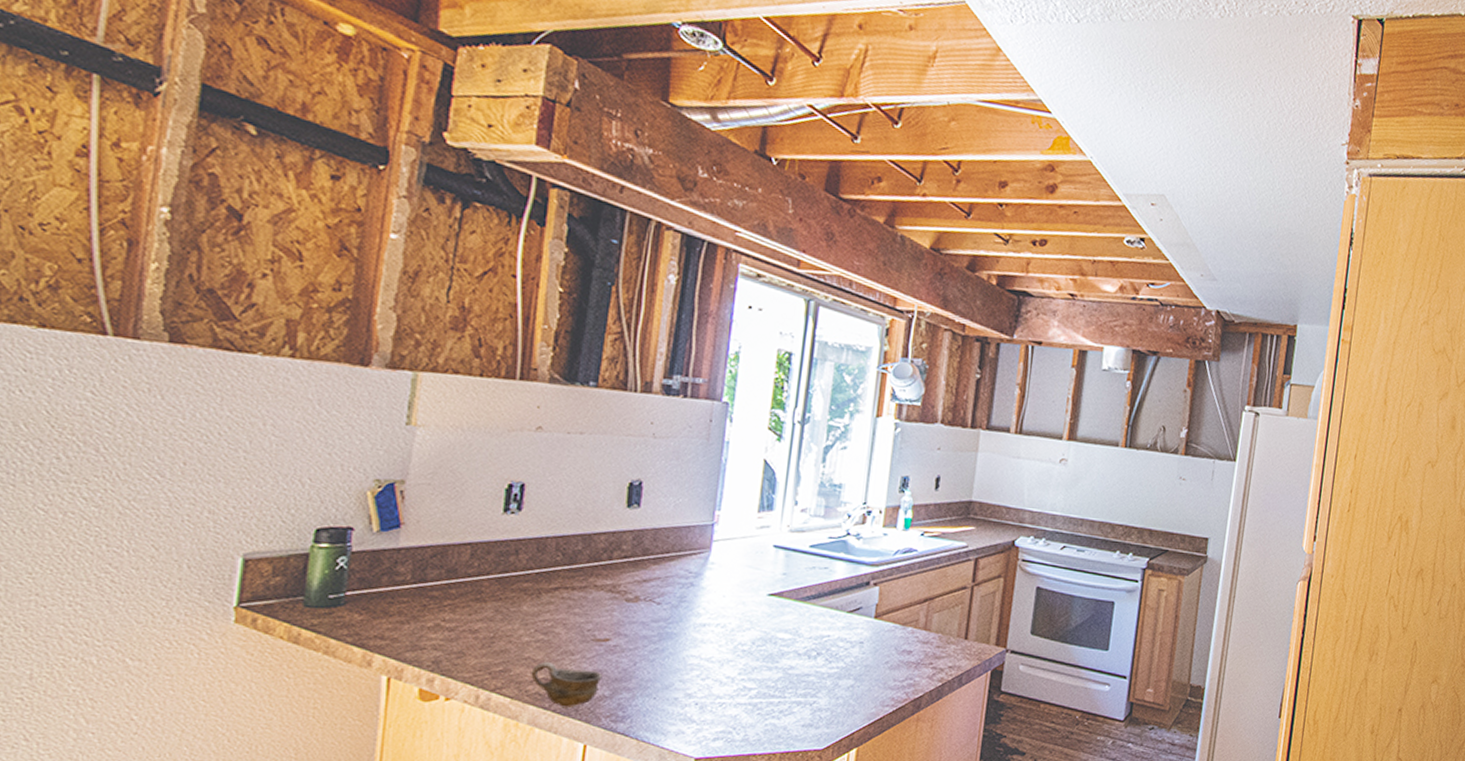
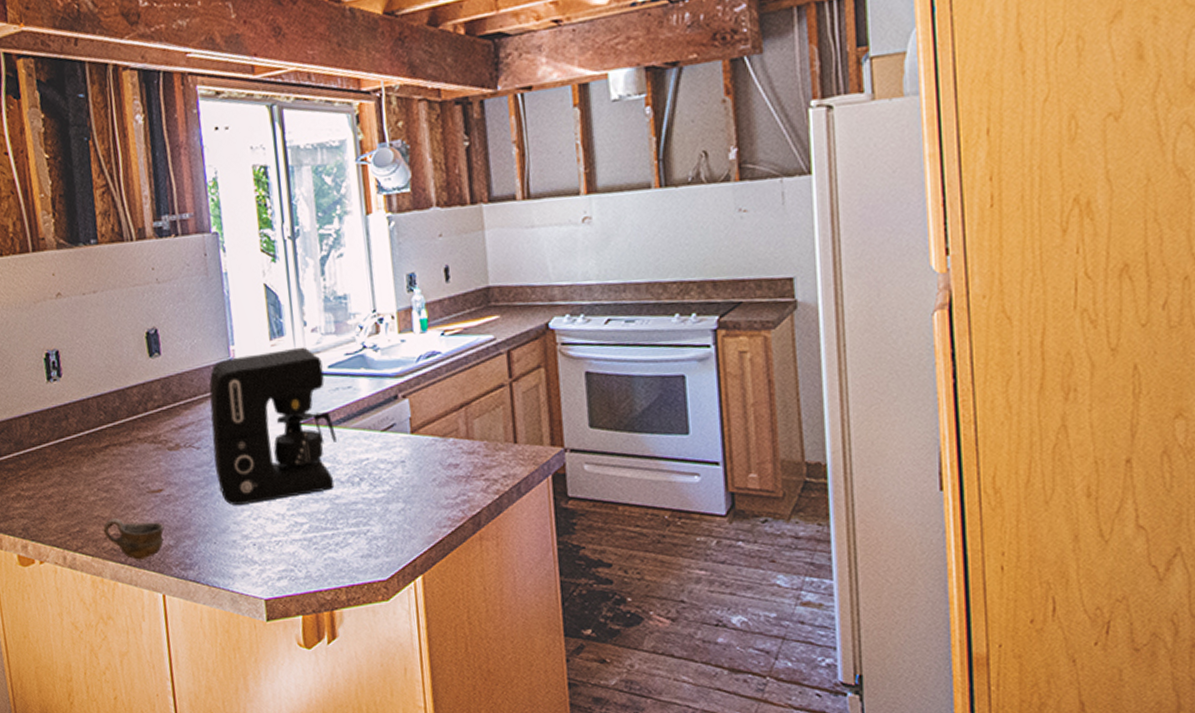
coffee maker: none [672,522,805,664] -> present [209,347,337,505]

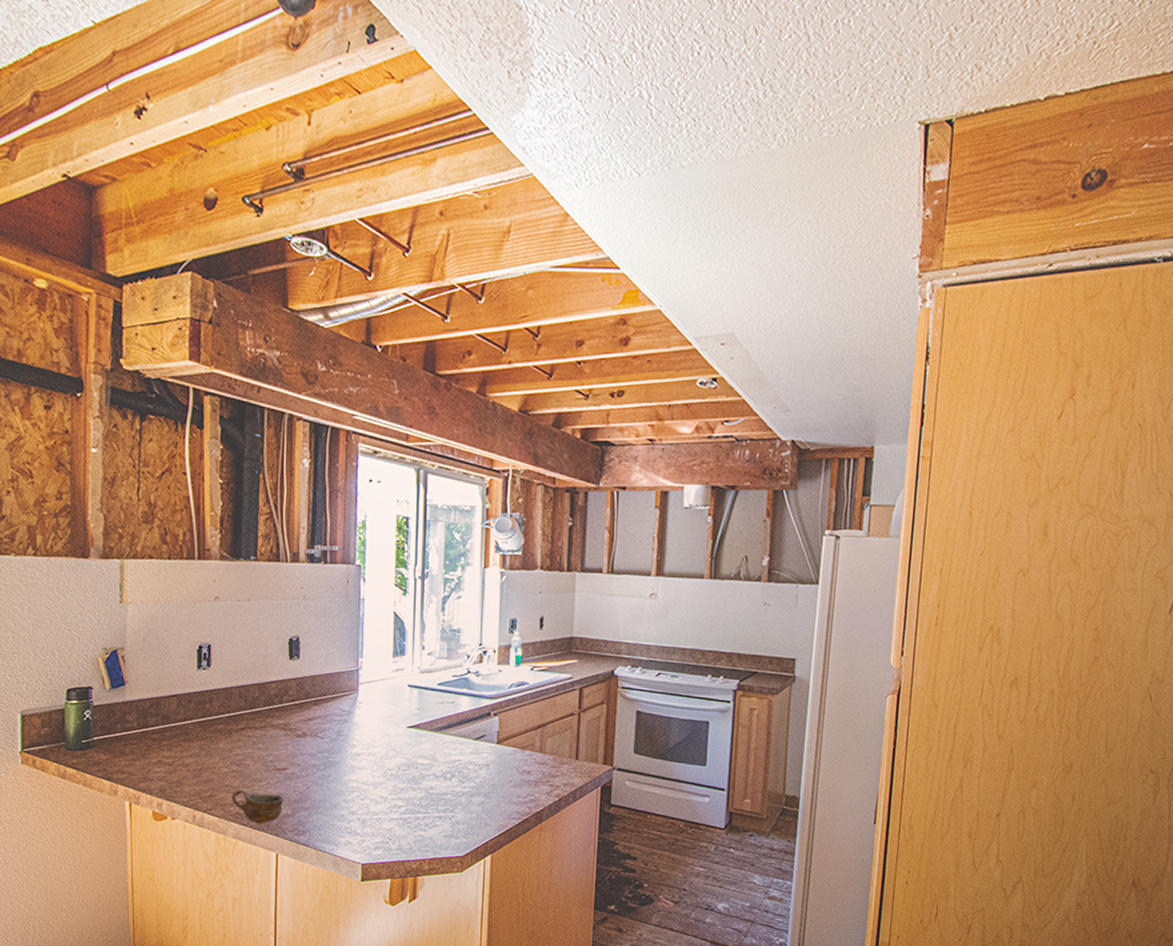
coffee maker: present [209,347,337,505] -> none [334,666,437,787]

